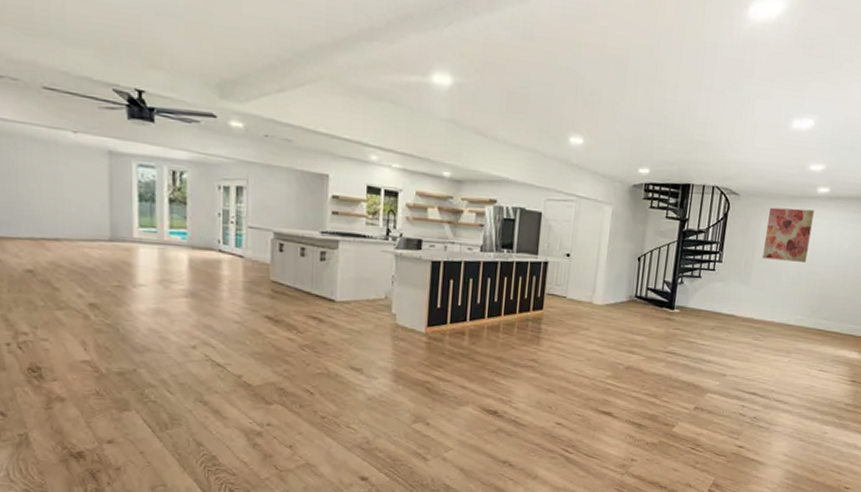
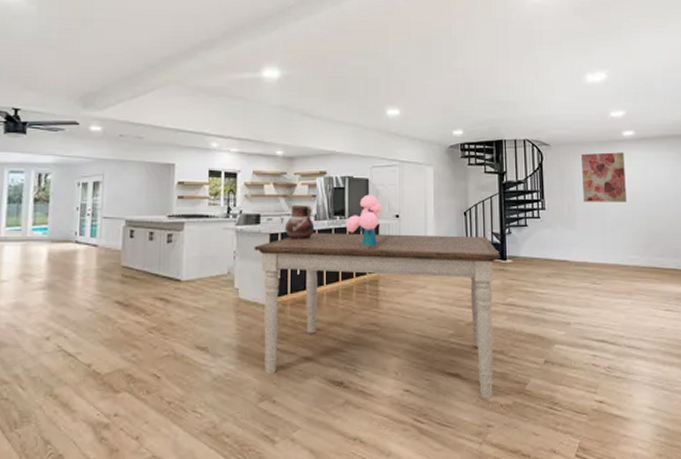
dining table: none [414,263,669,437] -> present [254,232,500,399]
ceramic pot: none [448,233,480,270] -> present [285,205,315,239]
bouquet: none [512,229,552,283] -> present [345,194,381,246]

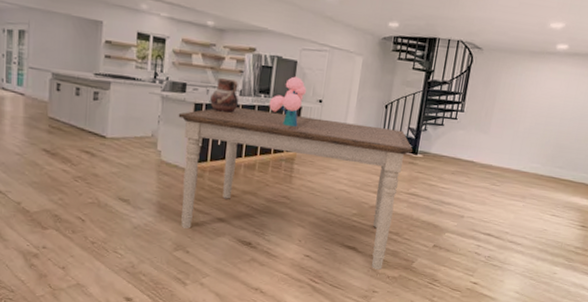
wall art: present [581,152,627,202] -> none [502,61,553,114]

